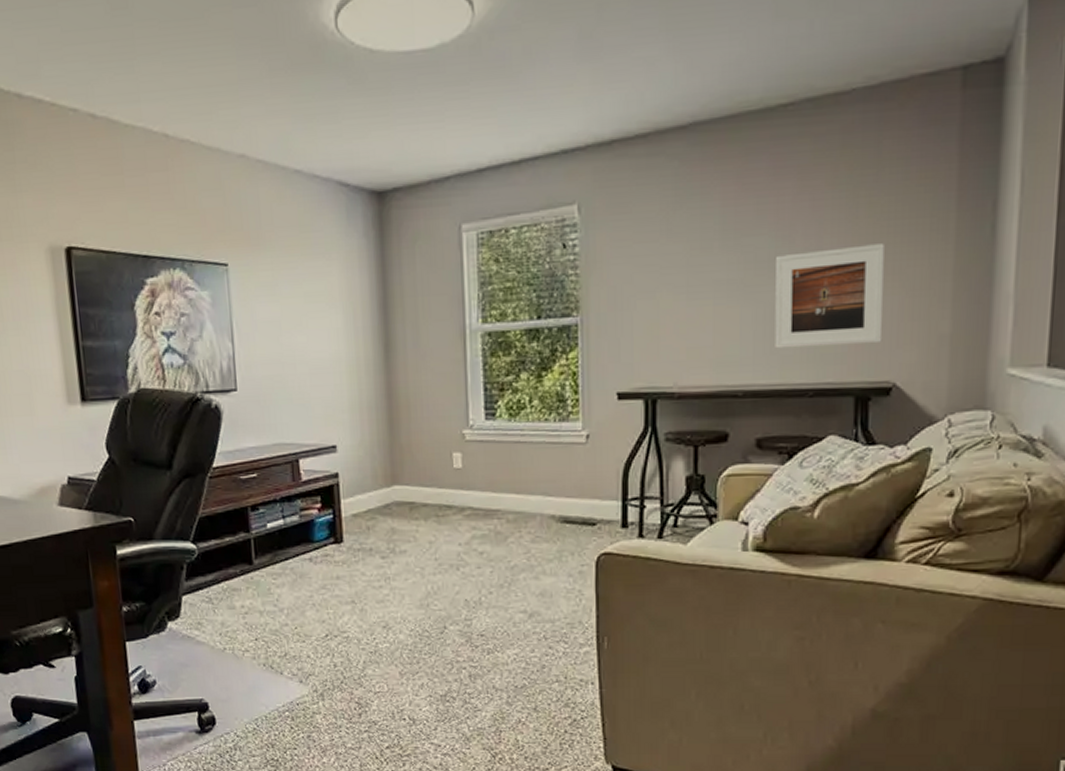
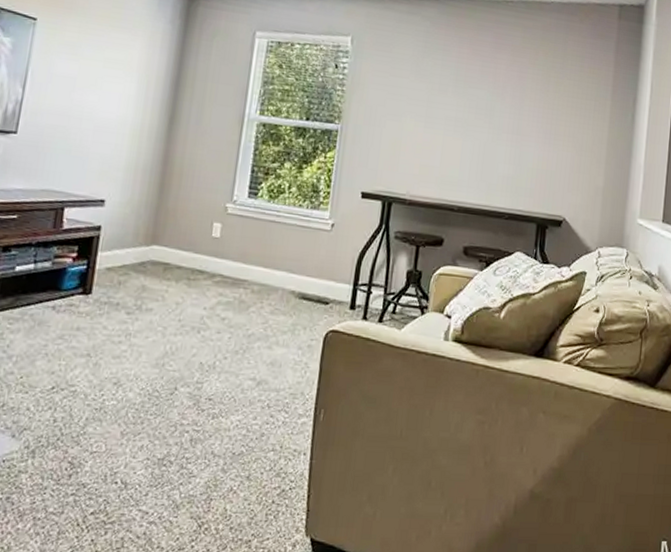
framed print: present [775,243,885,349] -> none [484,107,564,186]

